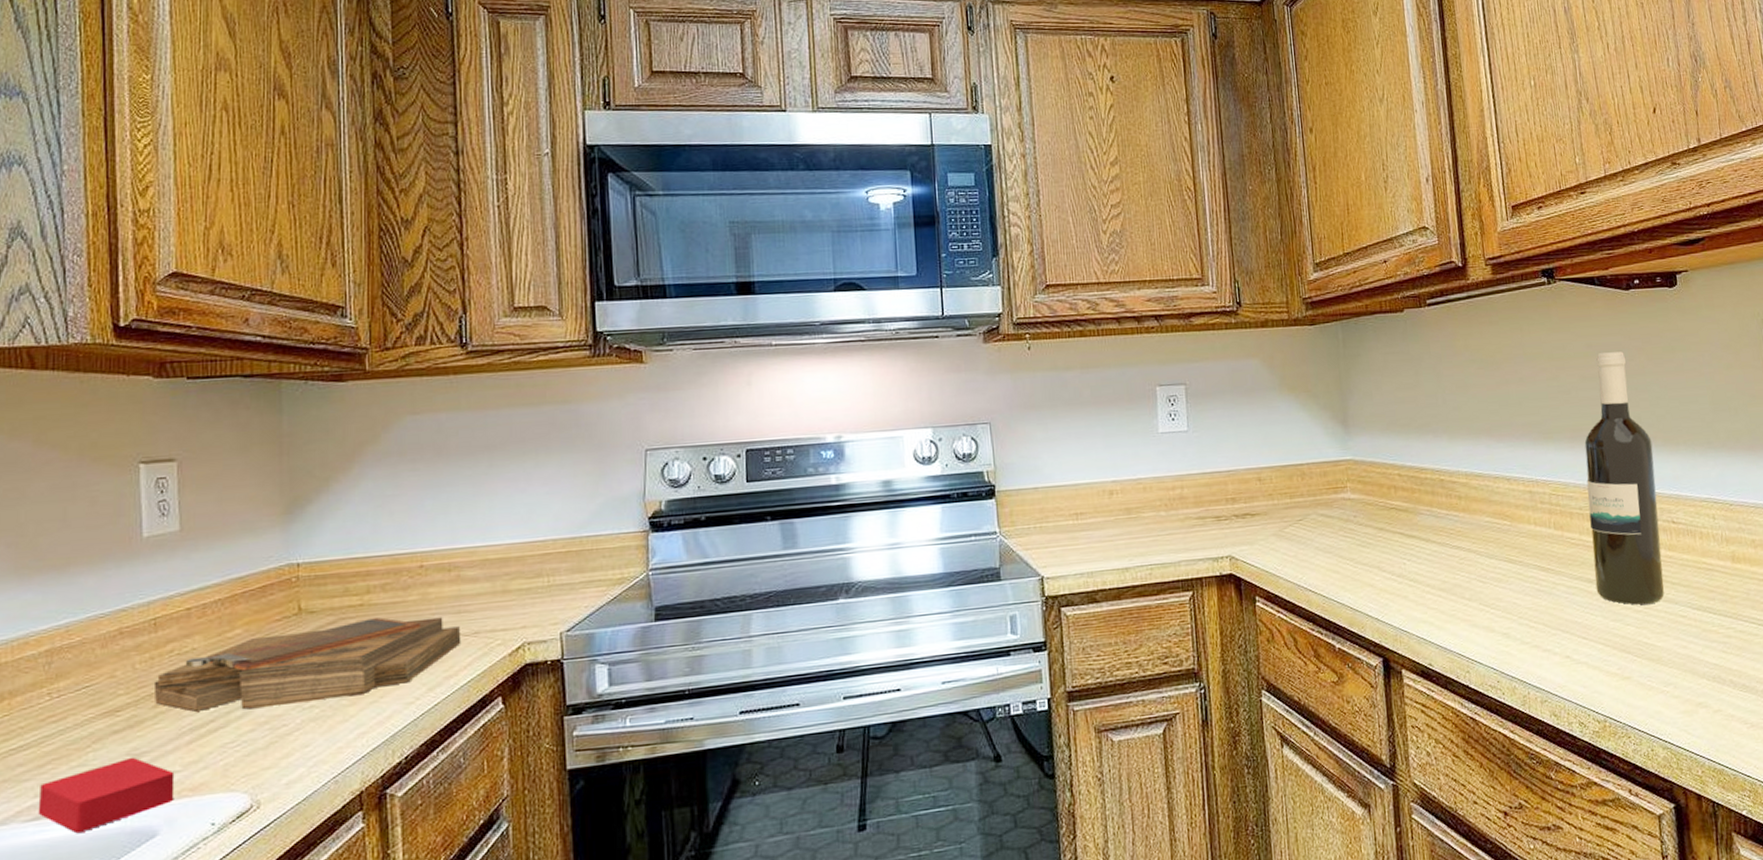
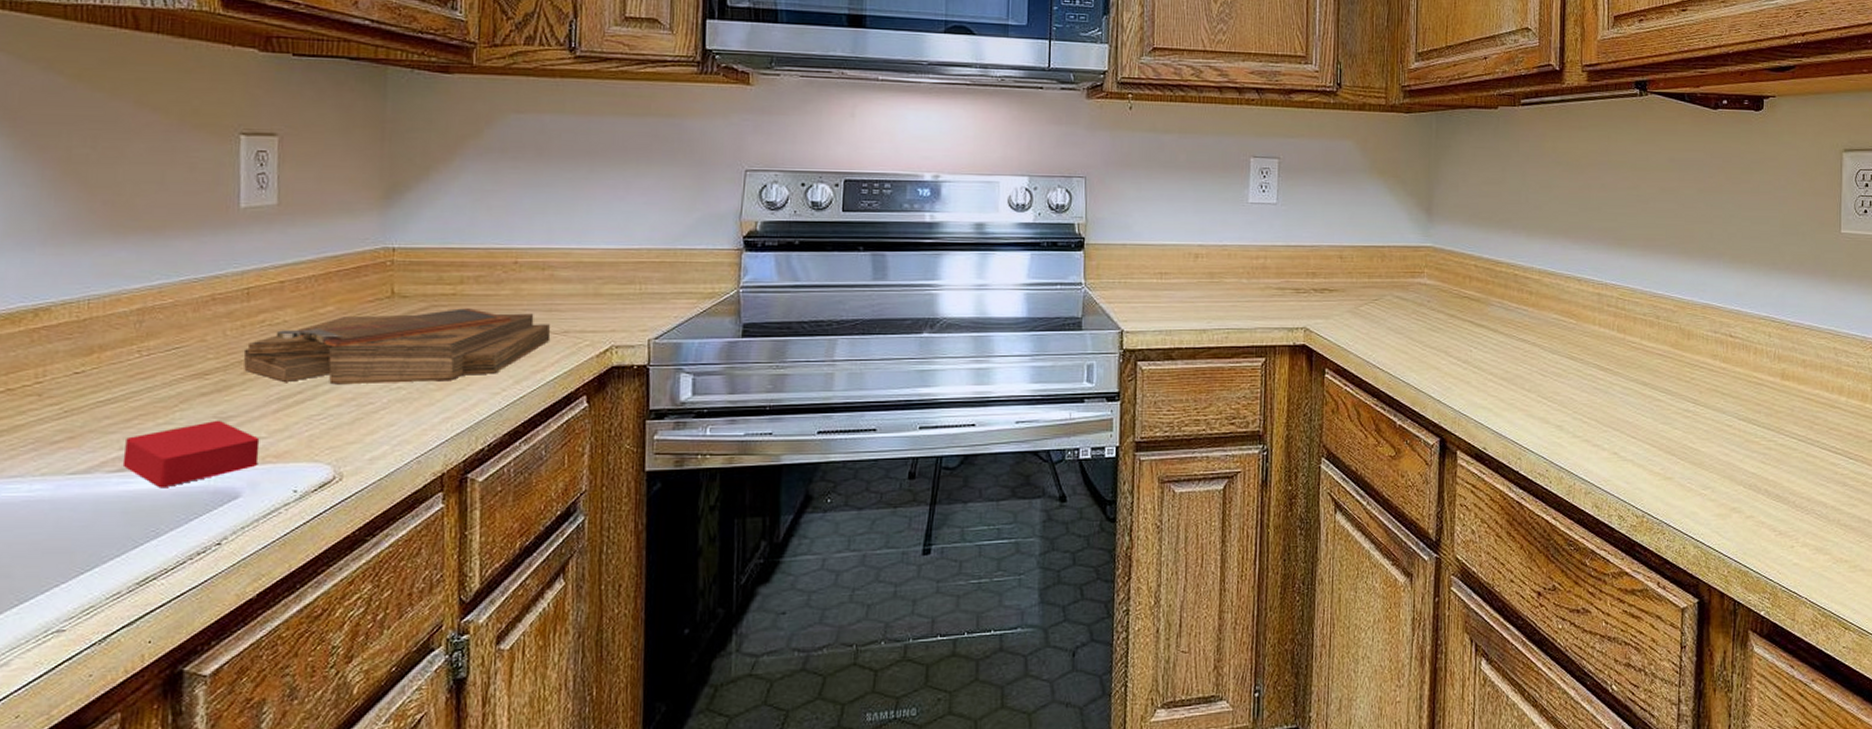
wine bottle: present [1584,352,1664,605] -> none [1650,168,1720,412]

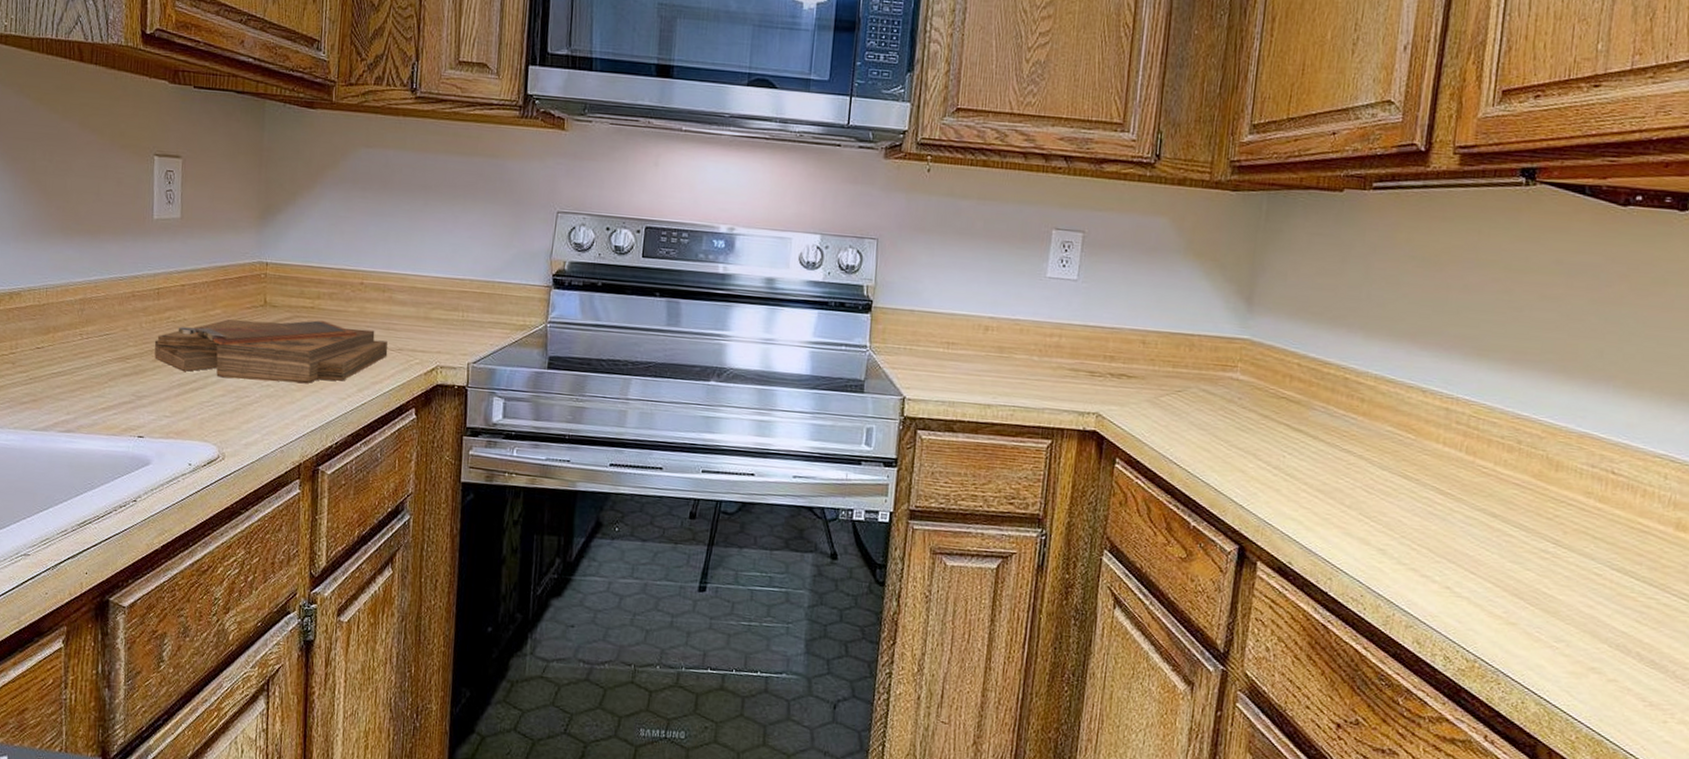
sponge: present [122,420,260,488] -> none [69,397,165,450]

